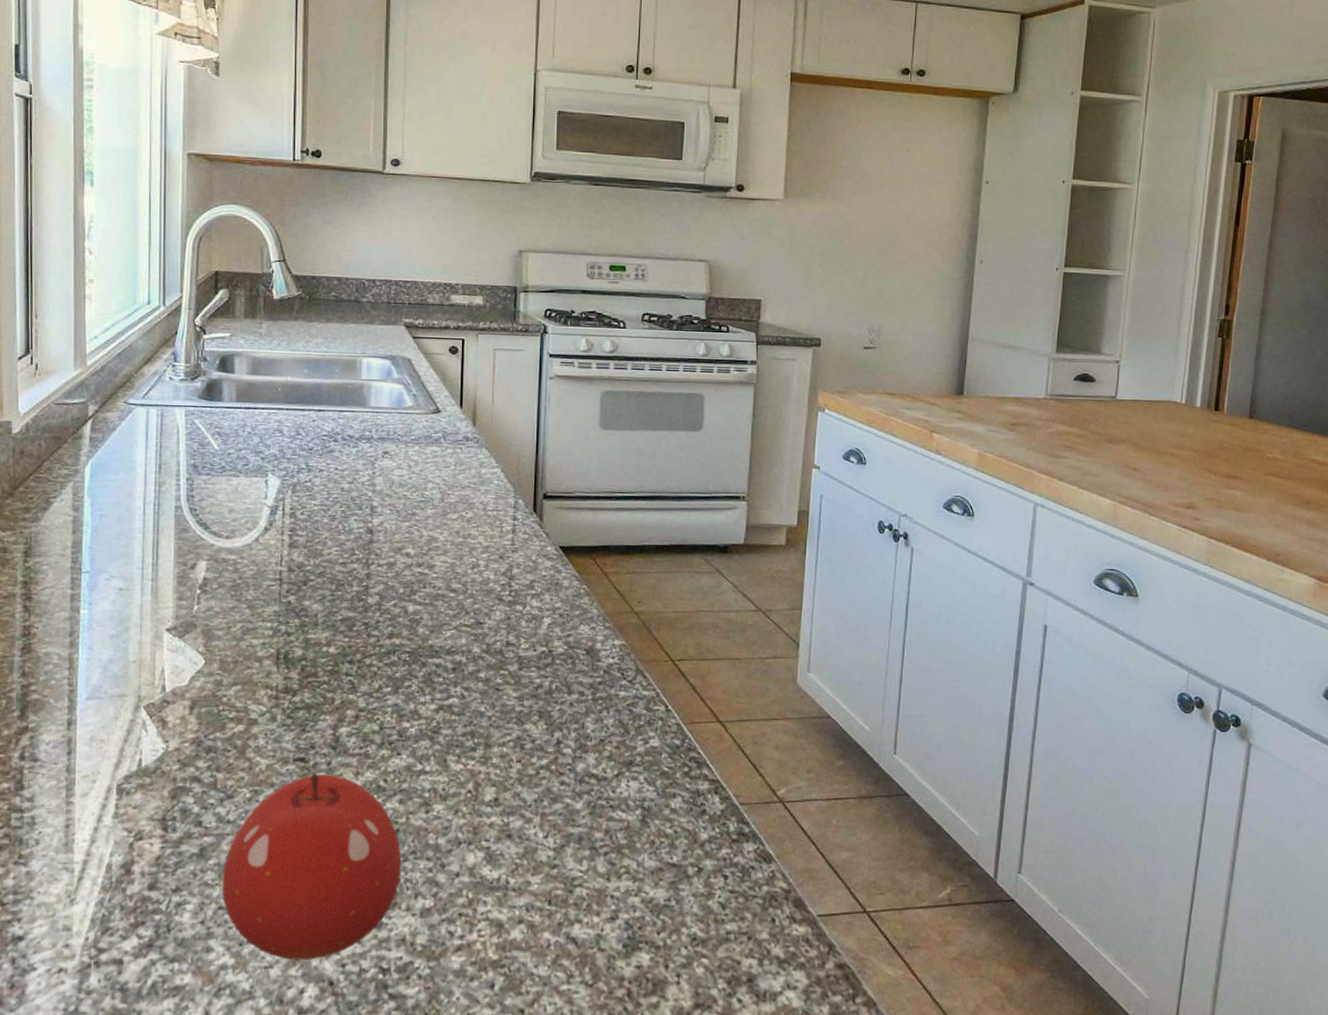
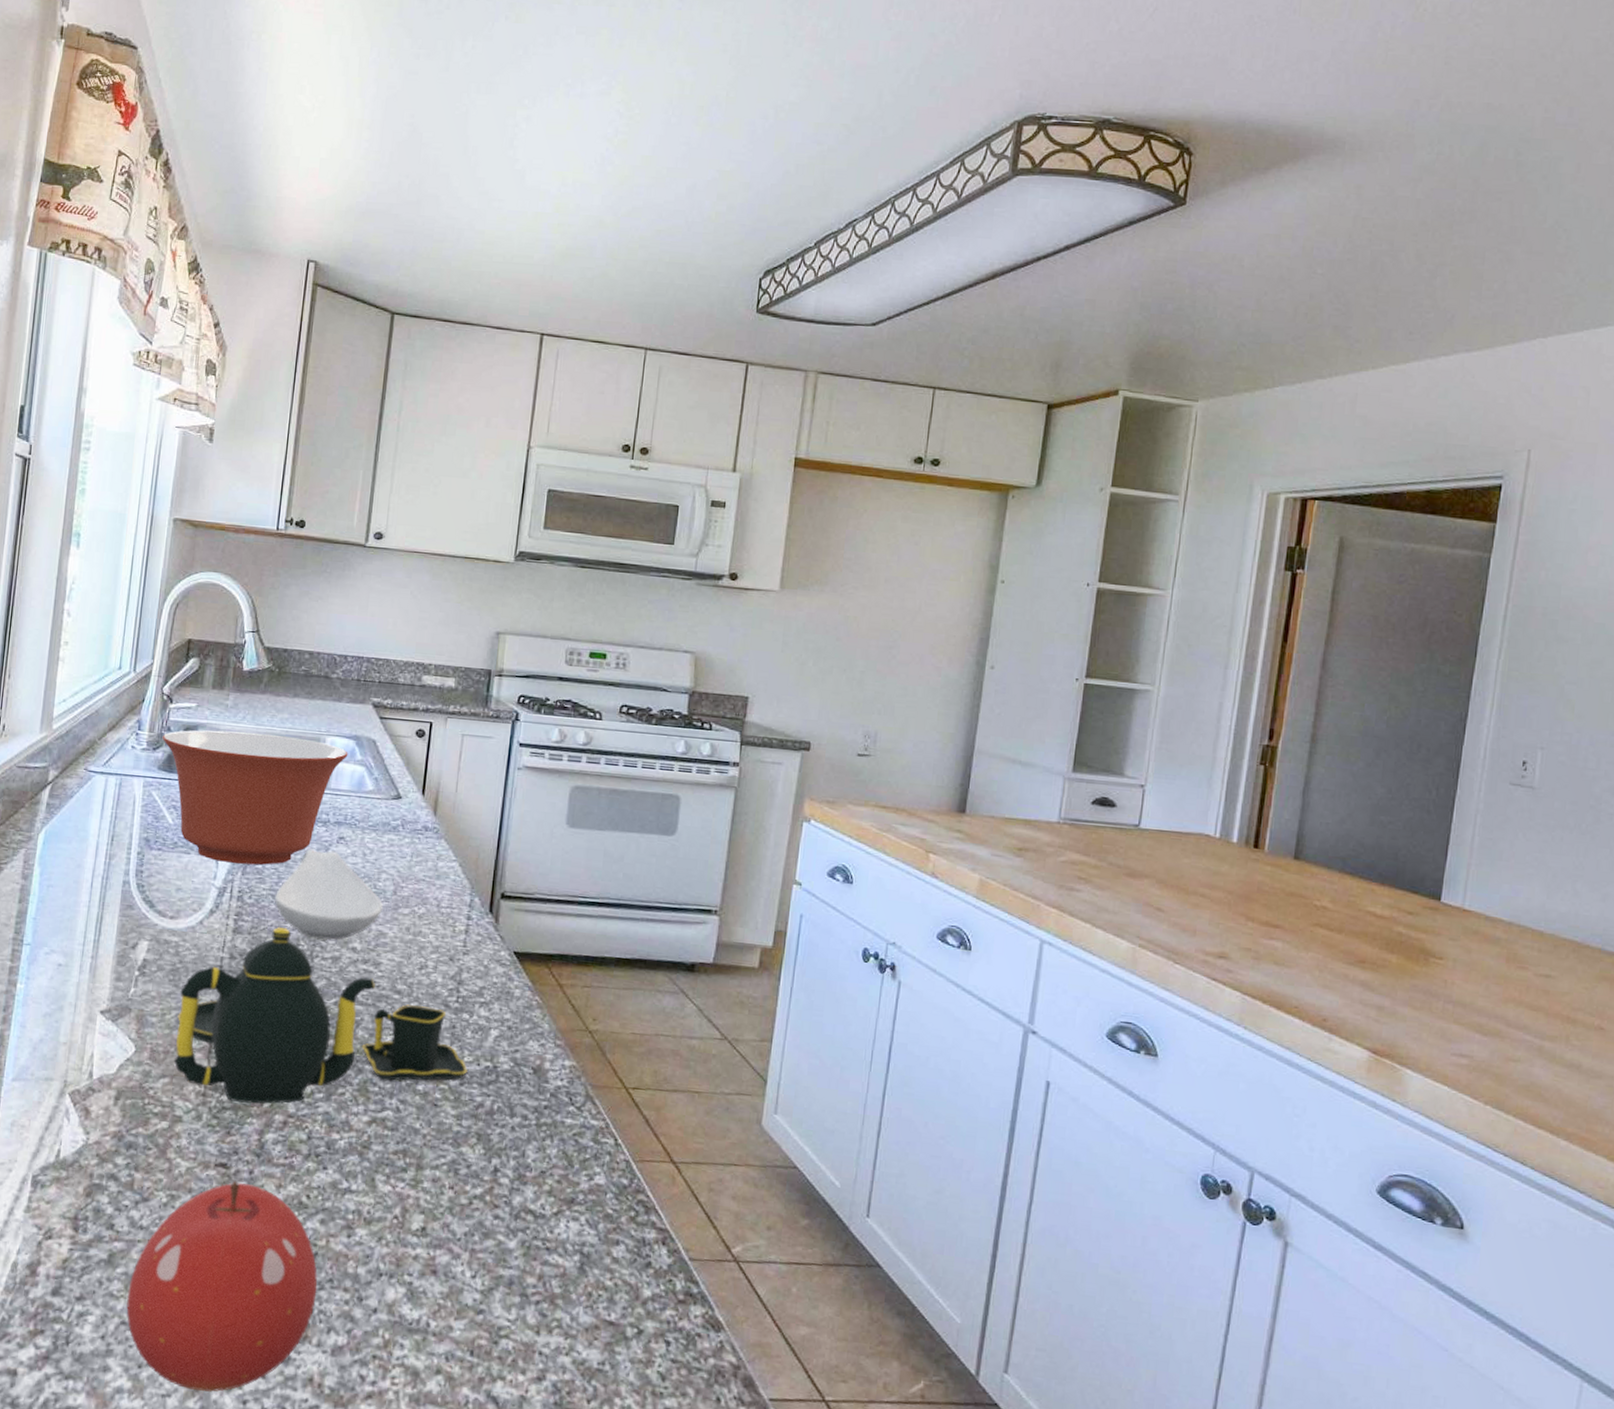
mixing bowl: none [199,357,385,483] -> present [162,730,348,865]
teapot: none [243,539,525,702] -> present [173,927,468,1104]
spoon rest: none [327,465,433,548] -> present [275,849,384,940]

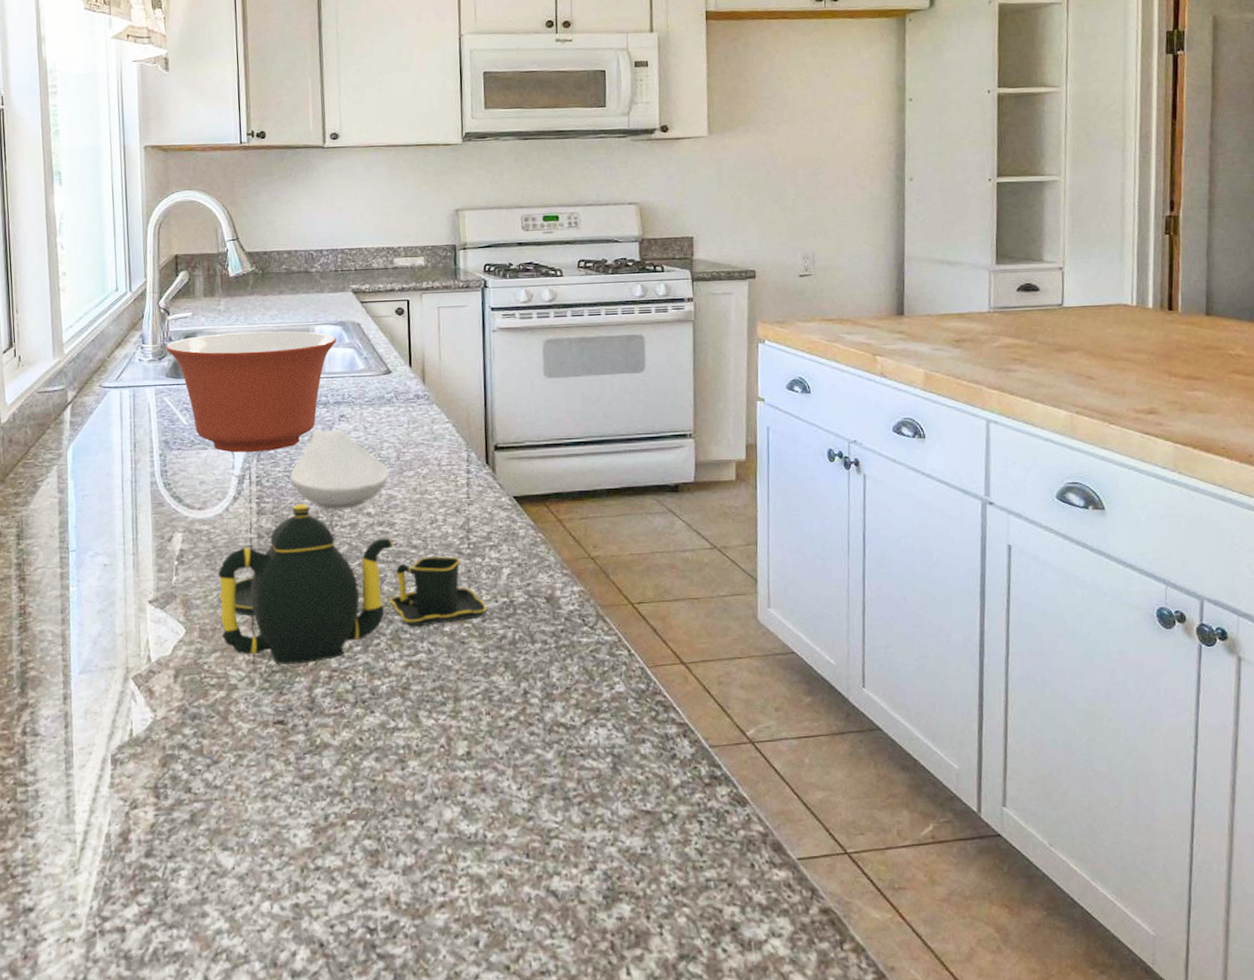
fruit: present [126,1180,318,1392] -> none [212,734,382,922]

